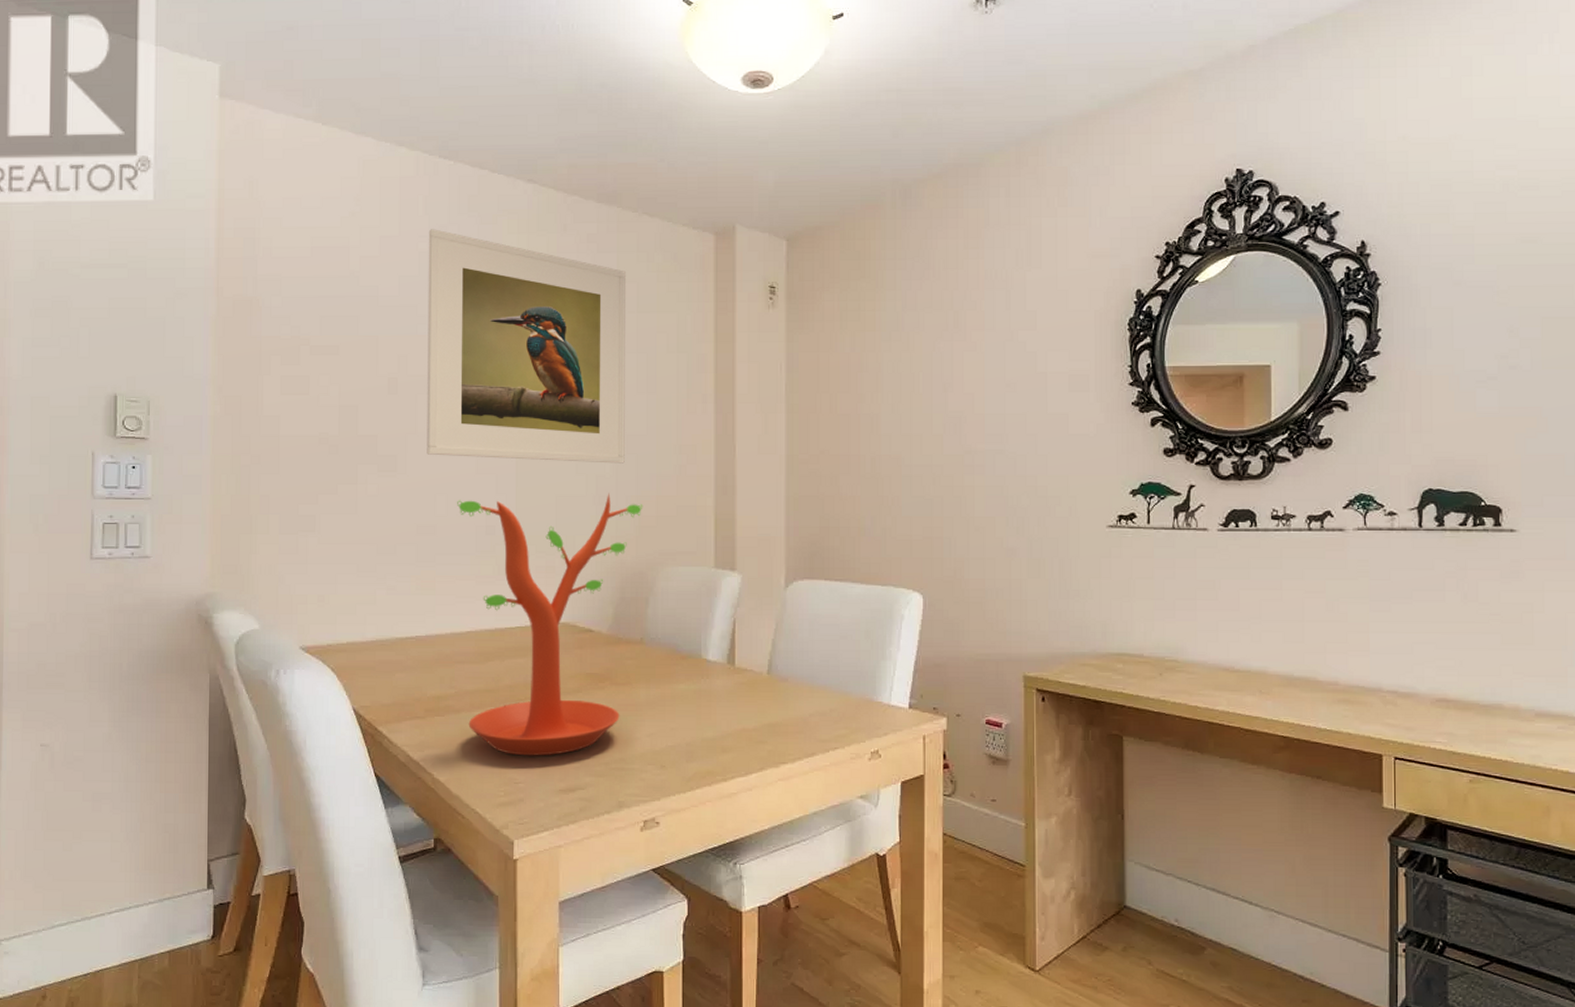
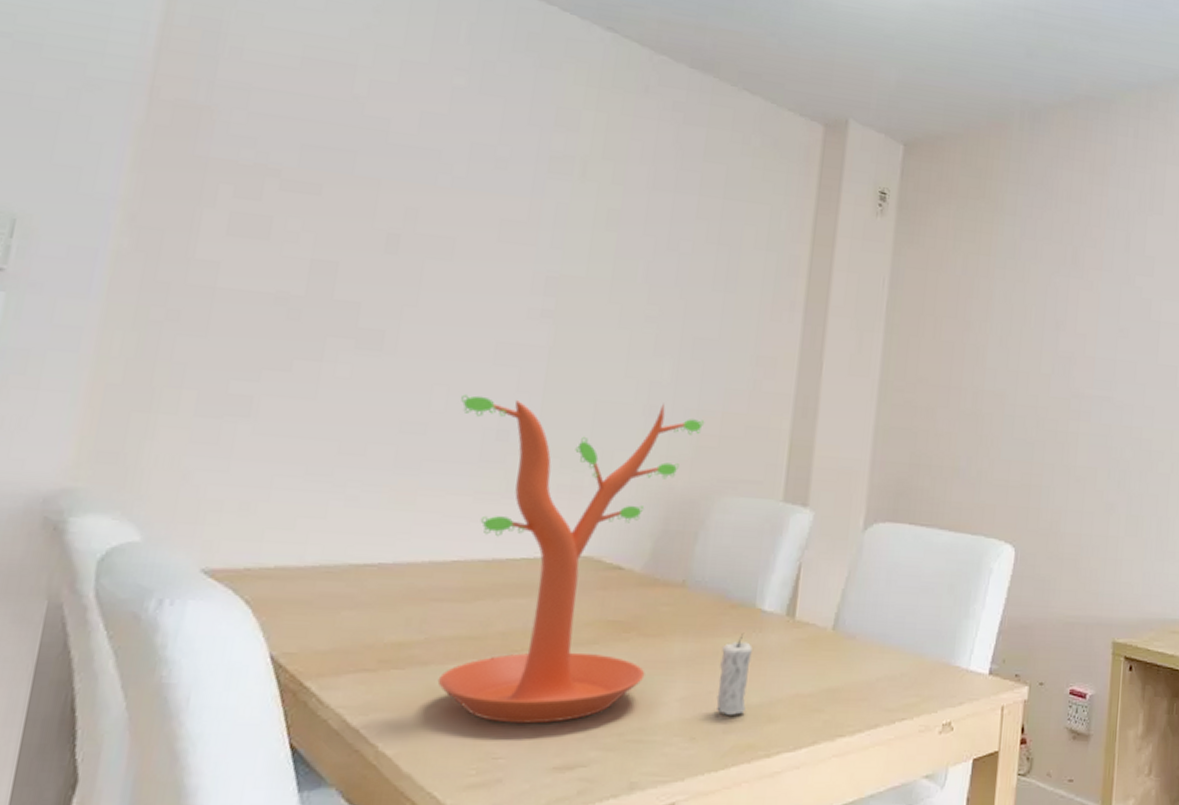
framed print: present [427,229,627,464] -> none [428,62,716,370]
candle: none [678,679,702,747] -> present [716,632,752,715]

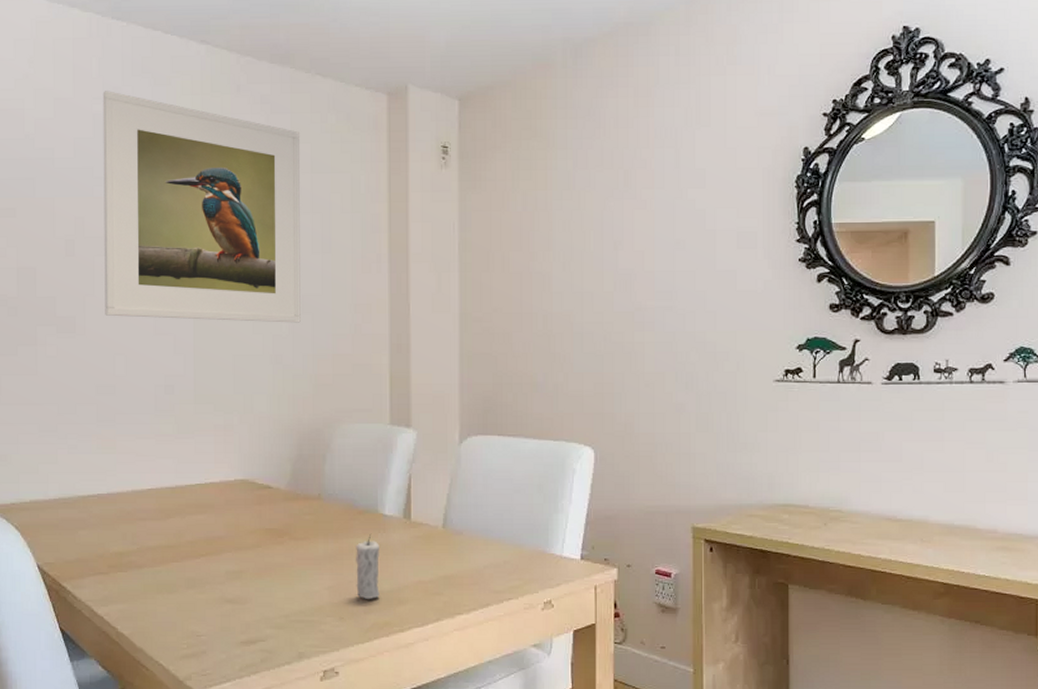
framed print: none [428,62,716,370] -> present [102,91,301,323]
plant: present [437,394,705,724] -> none [136,352,320,610]

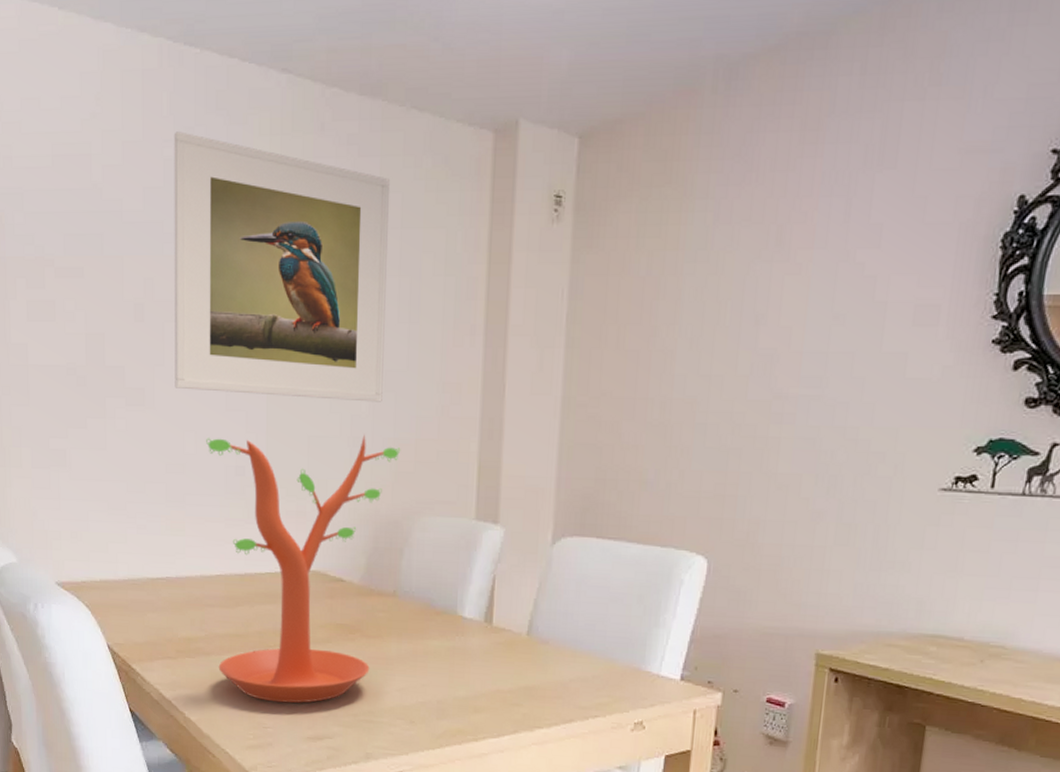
plant: none [136,352,320,610] -> present [206,434,401,703]
candle: present [356,533,380,599] -> none [429,636,457,705]

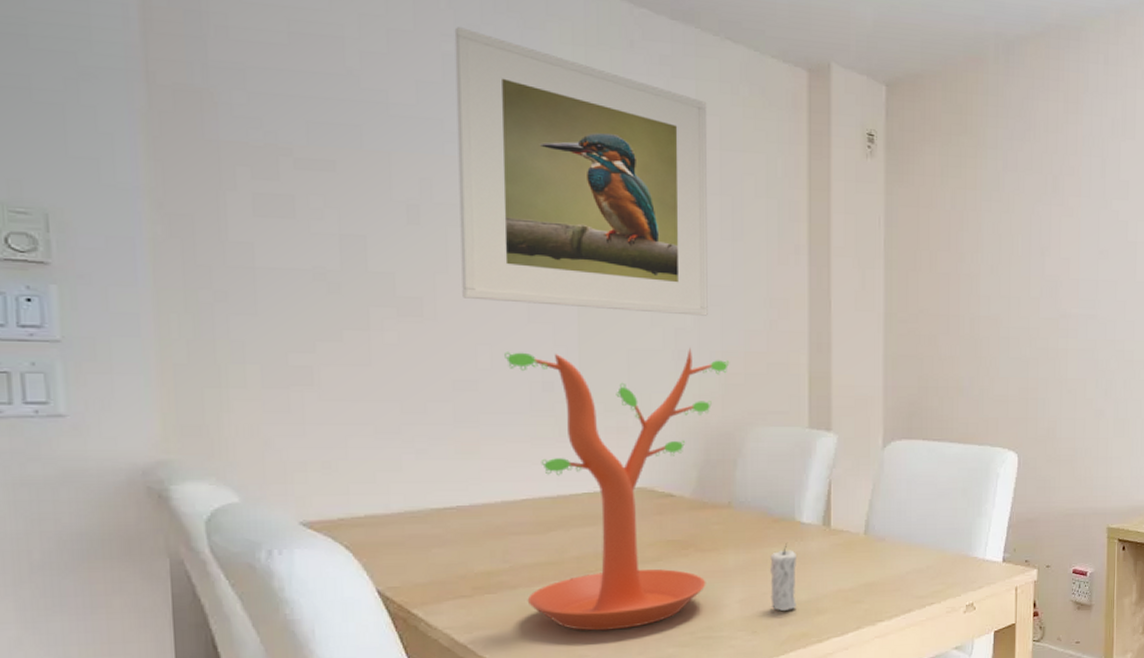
candle: none [429,636,457,705] -> present [770,542,796,611]

